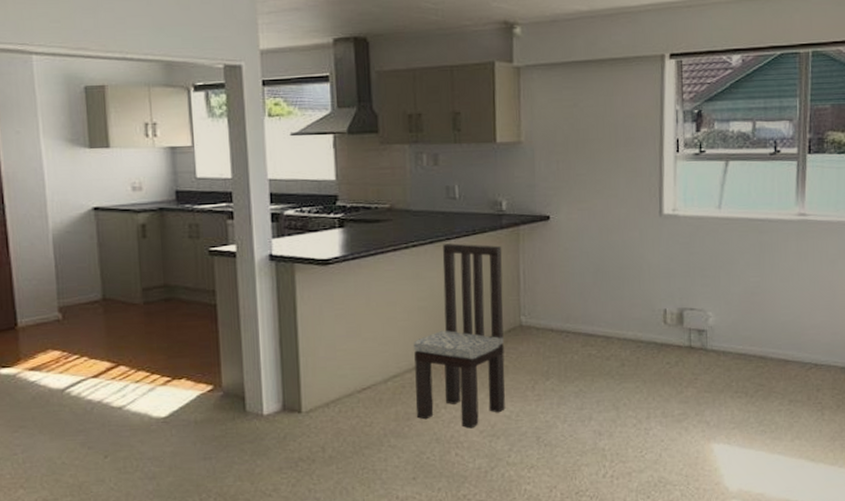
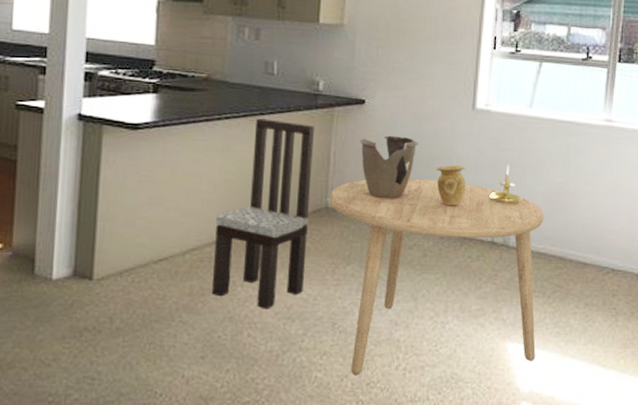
dining table: none [522,289,742,486] -> present [328,178,544,376]
decorative bowl: none [547,249,608,313] -> present [359,135,419,199]
vase: none [628,272,659,315] -> present [437,165,466,206]
candle holder: none [684,268,716,308] -> present [489,164,521,204]

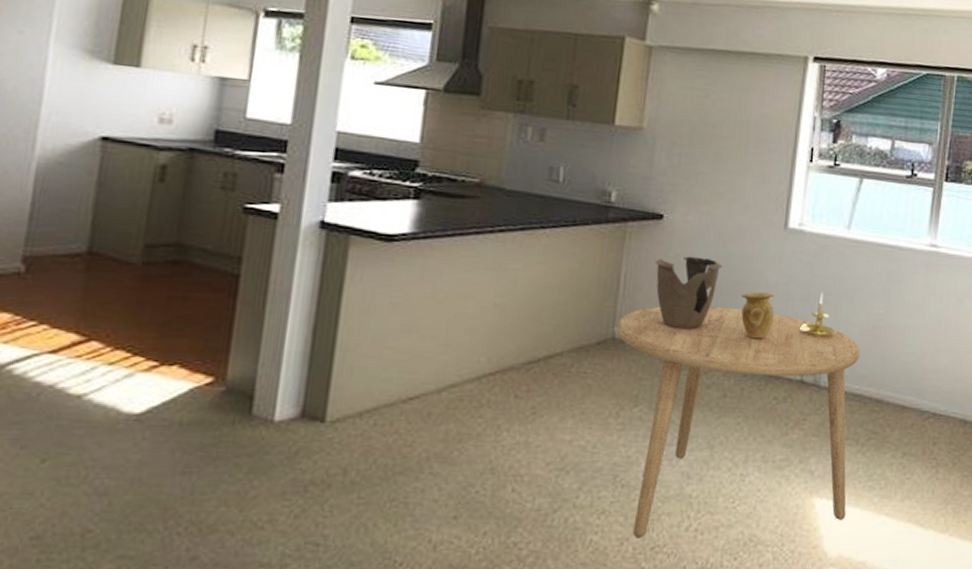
dining chair: present [211,118,315,309] -> none [470,232,604,459]

